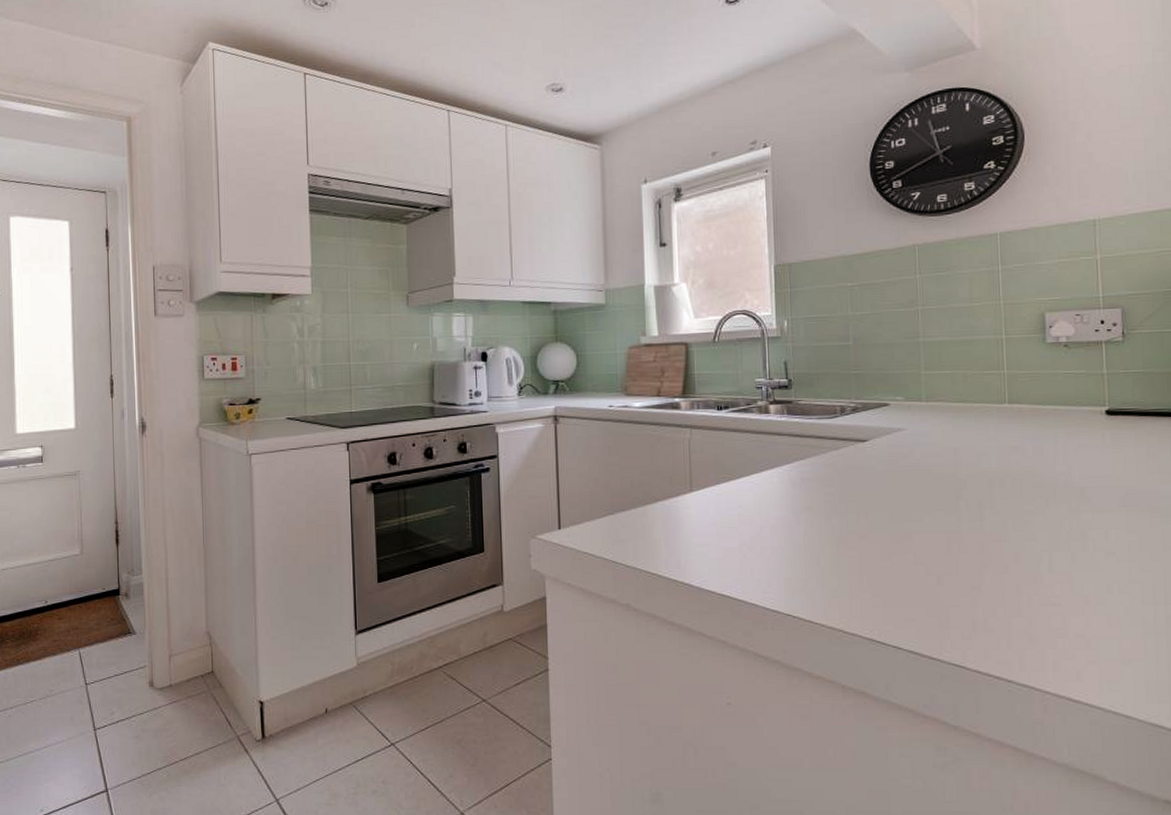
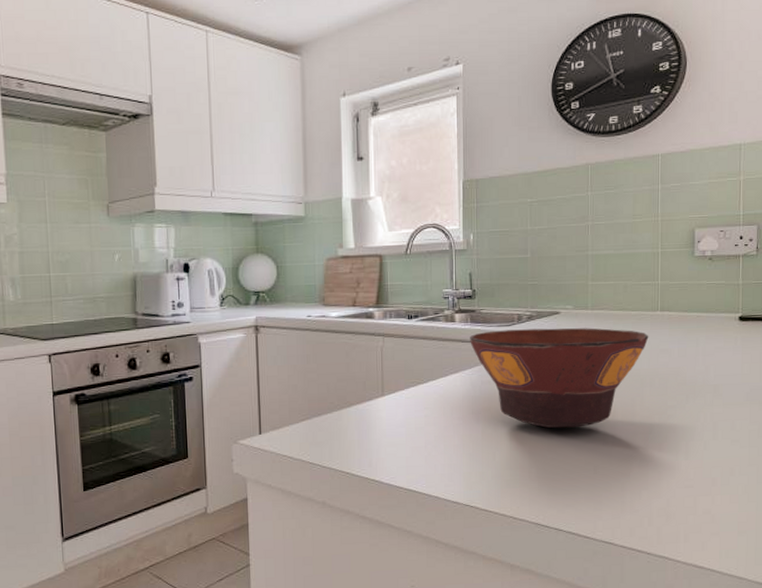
bowl: none [787,421,996,533] -> present [470,328,649,429]

